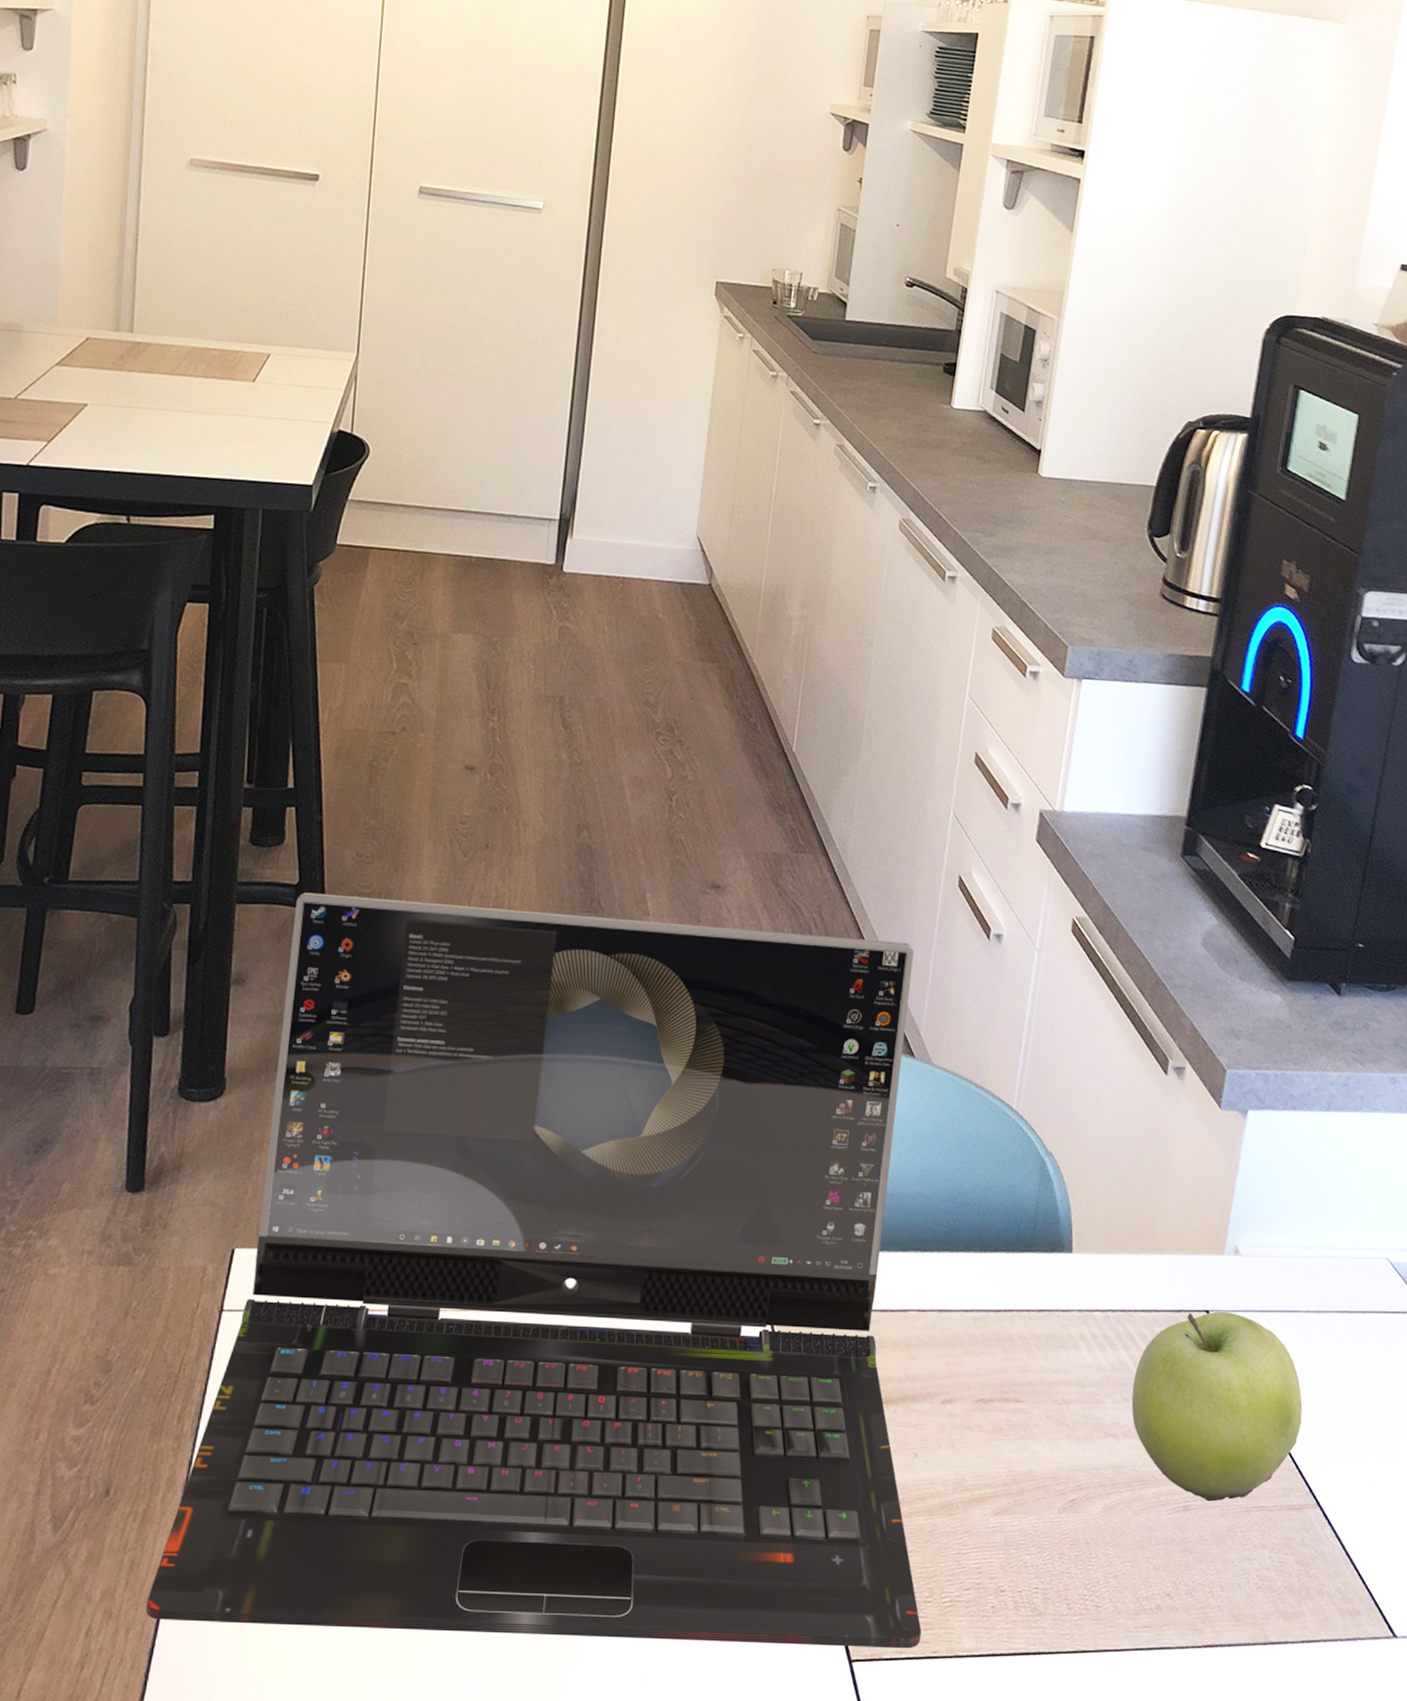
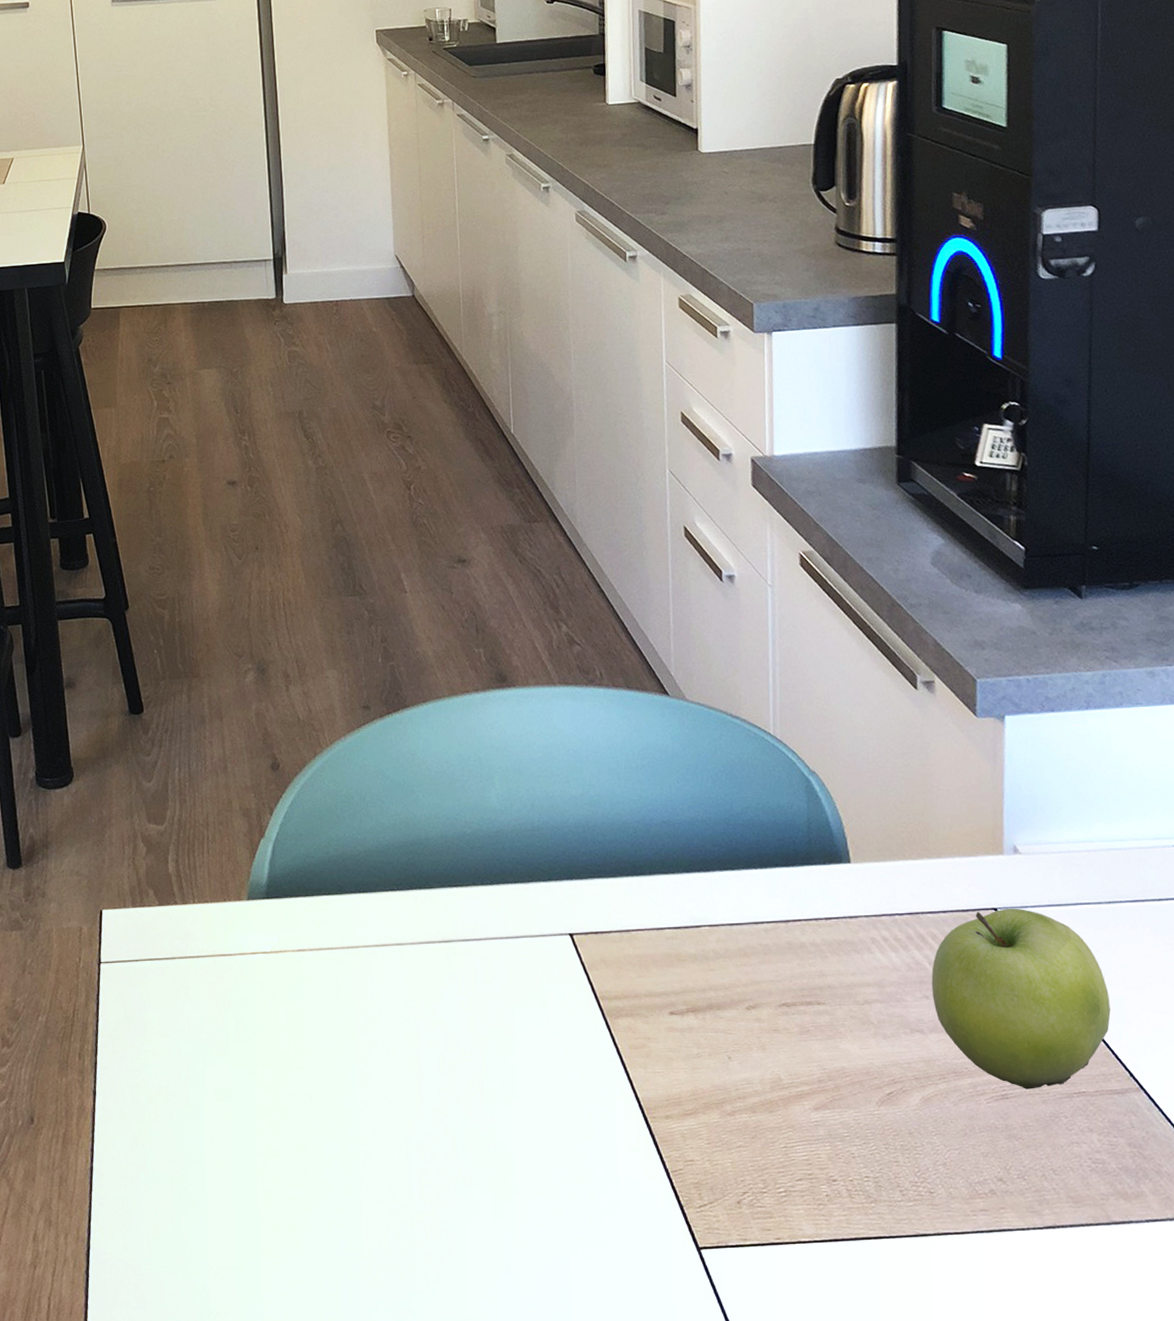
laptop computer: present [145,892,922,1649] -> none [77,592,762,1236]

